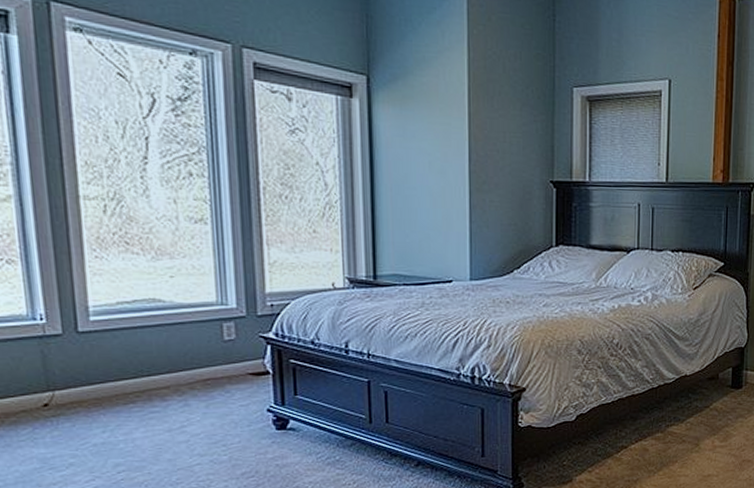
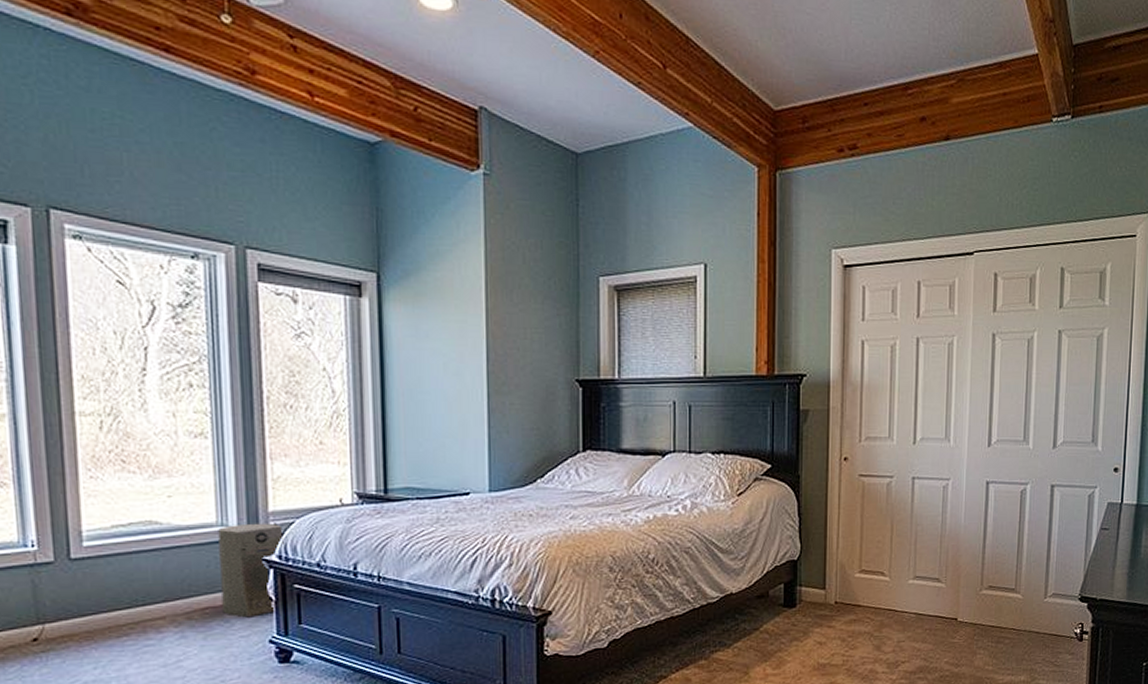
air purifier: none [218,303,280,389] -> present [218,523,284,618]

